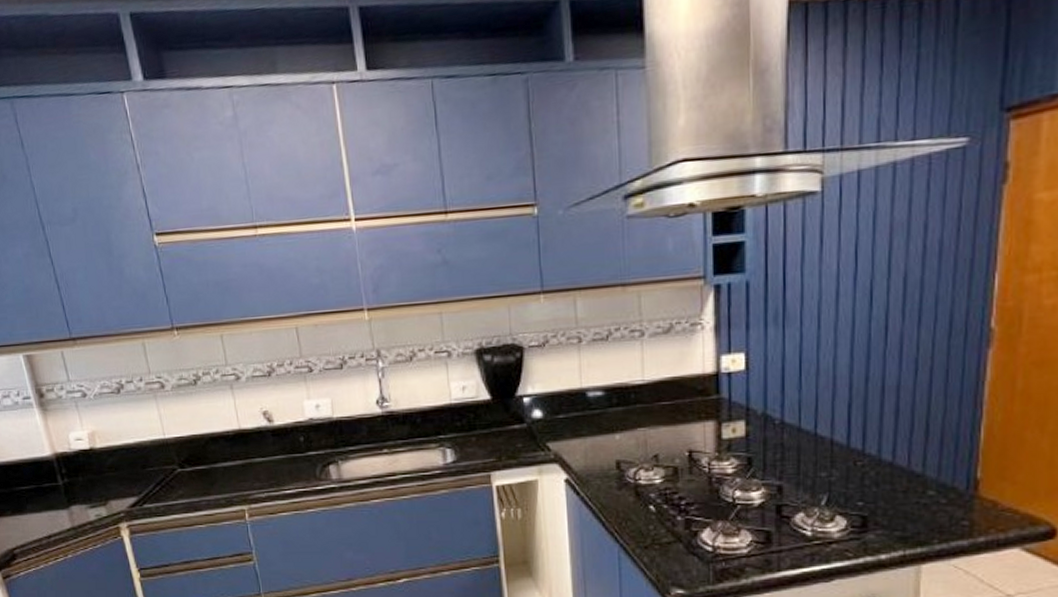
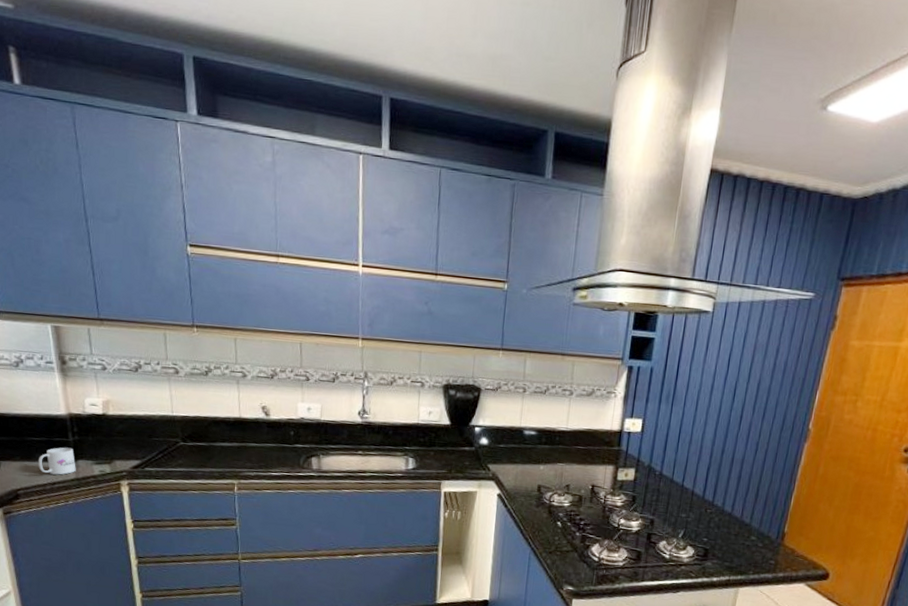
mug: none [30,492,71,526] -> present [38,447,76,475]

